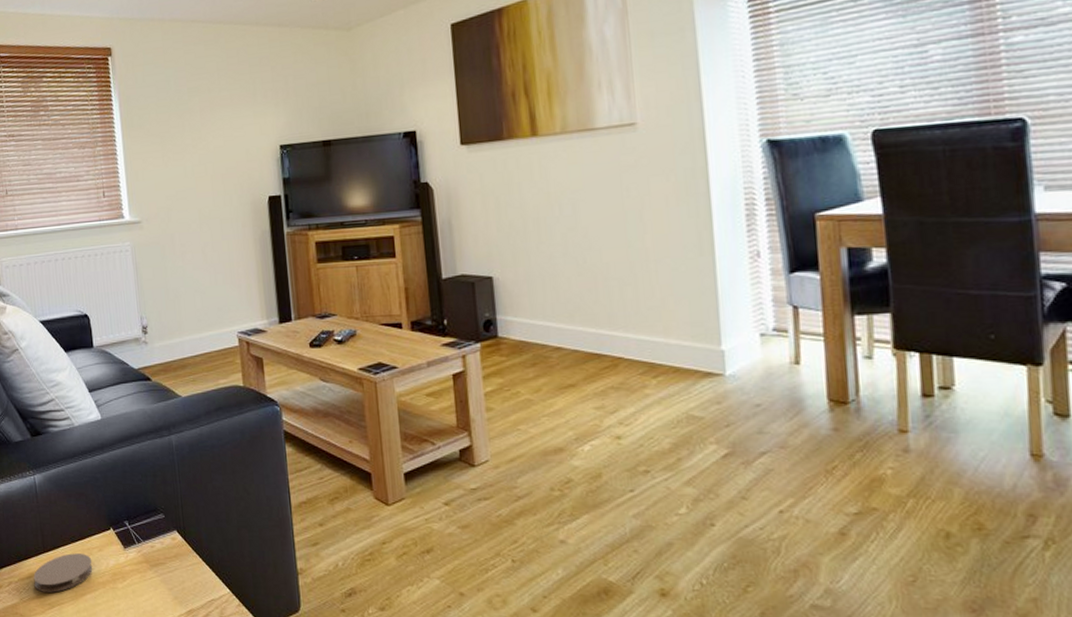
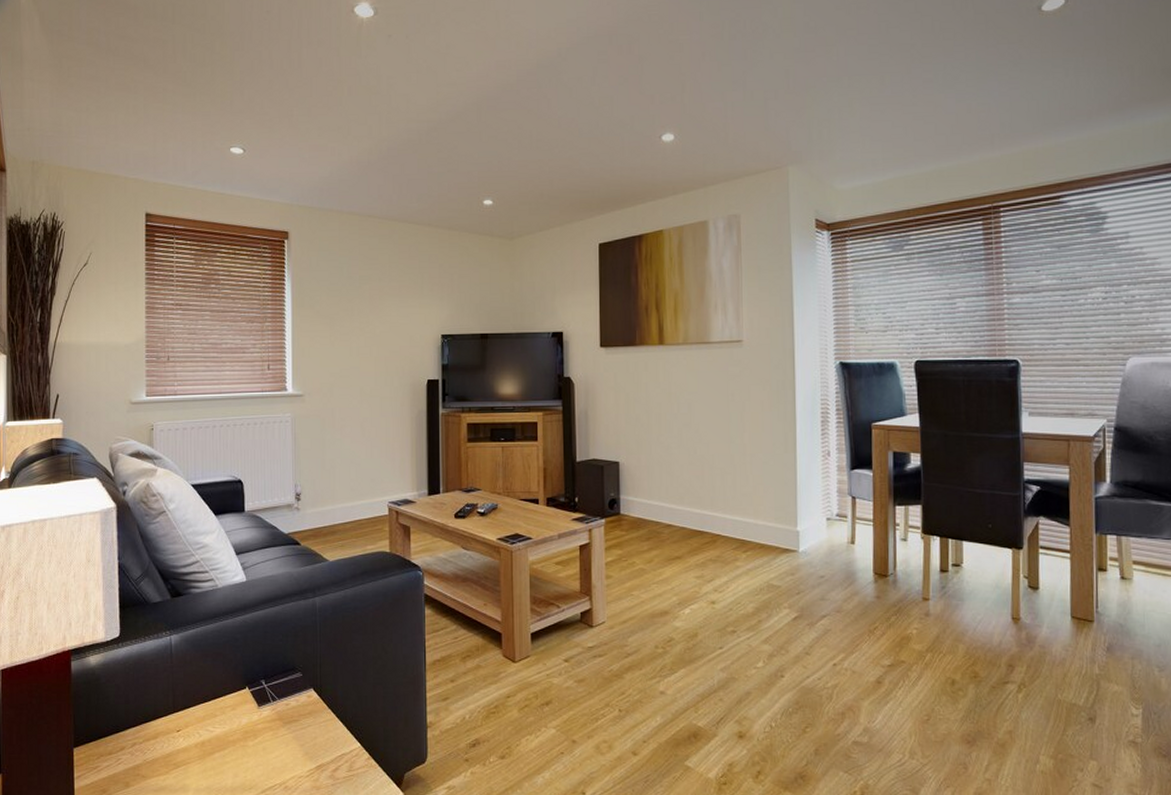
coaster: present [33,553,93,593] -> none [160,713,224,752]

